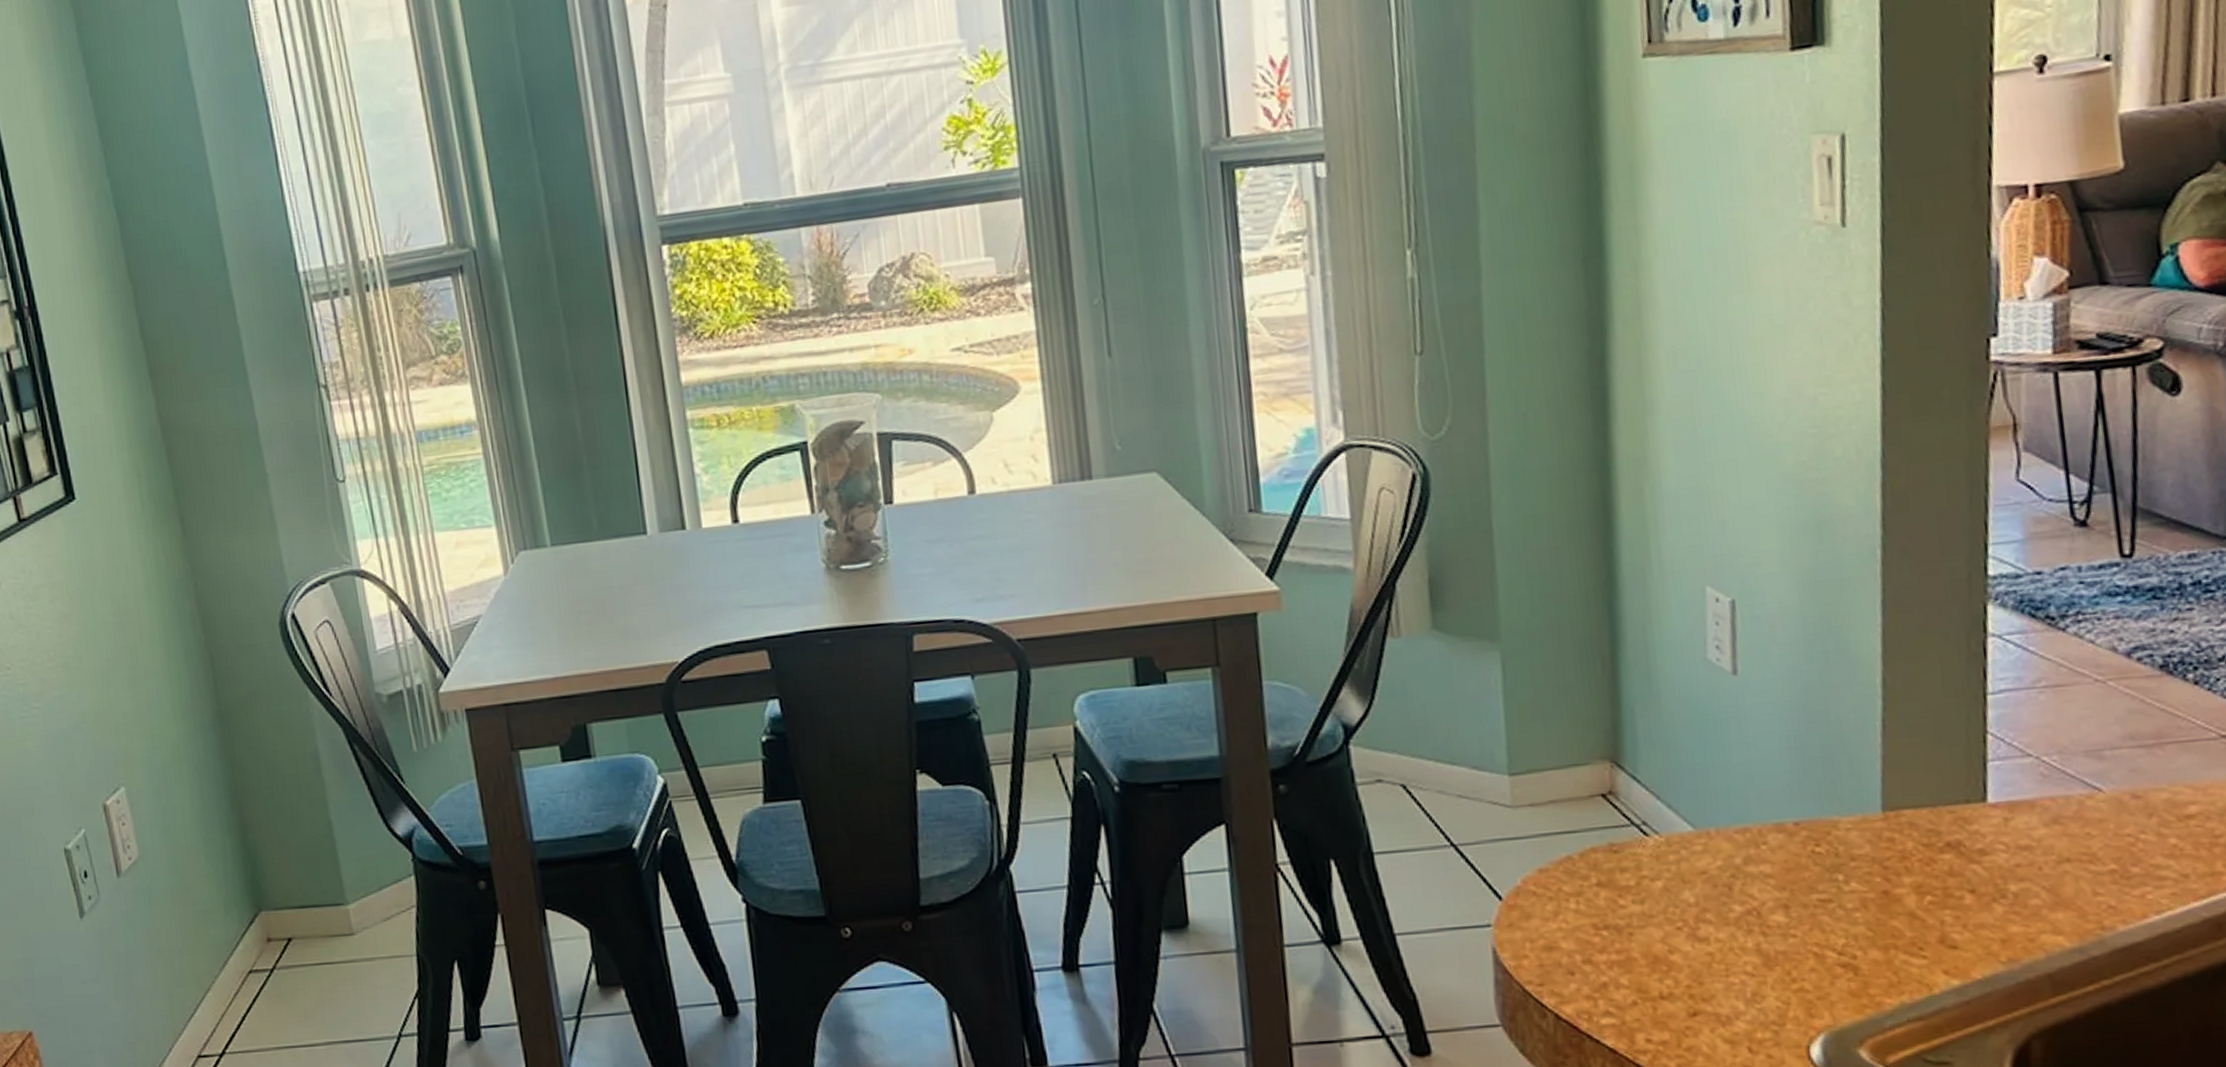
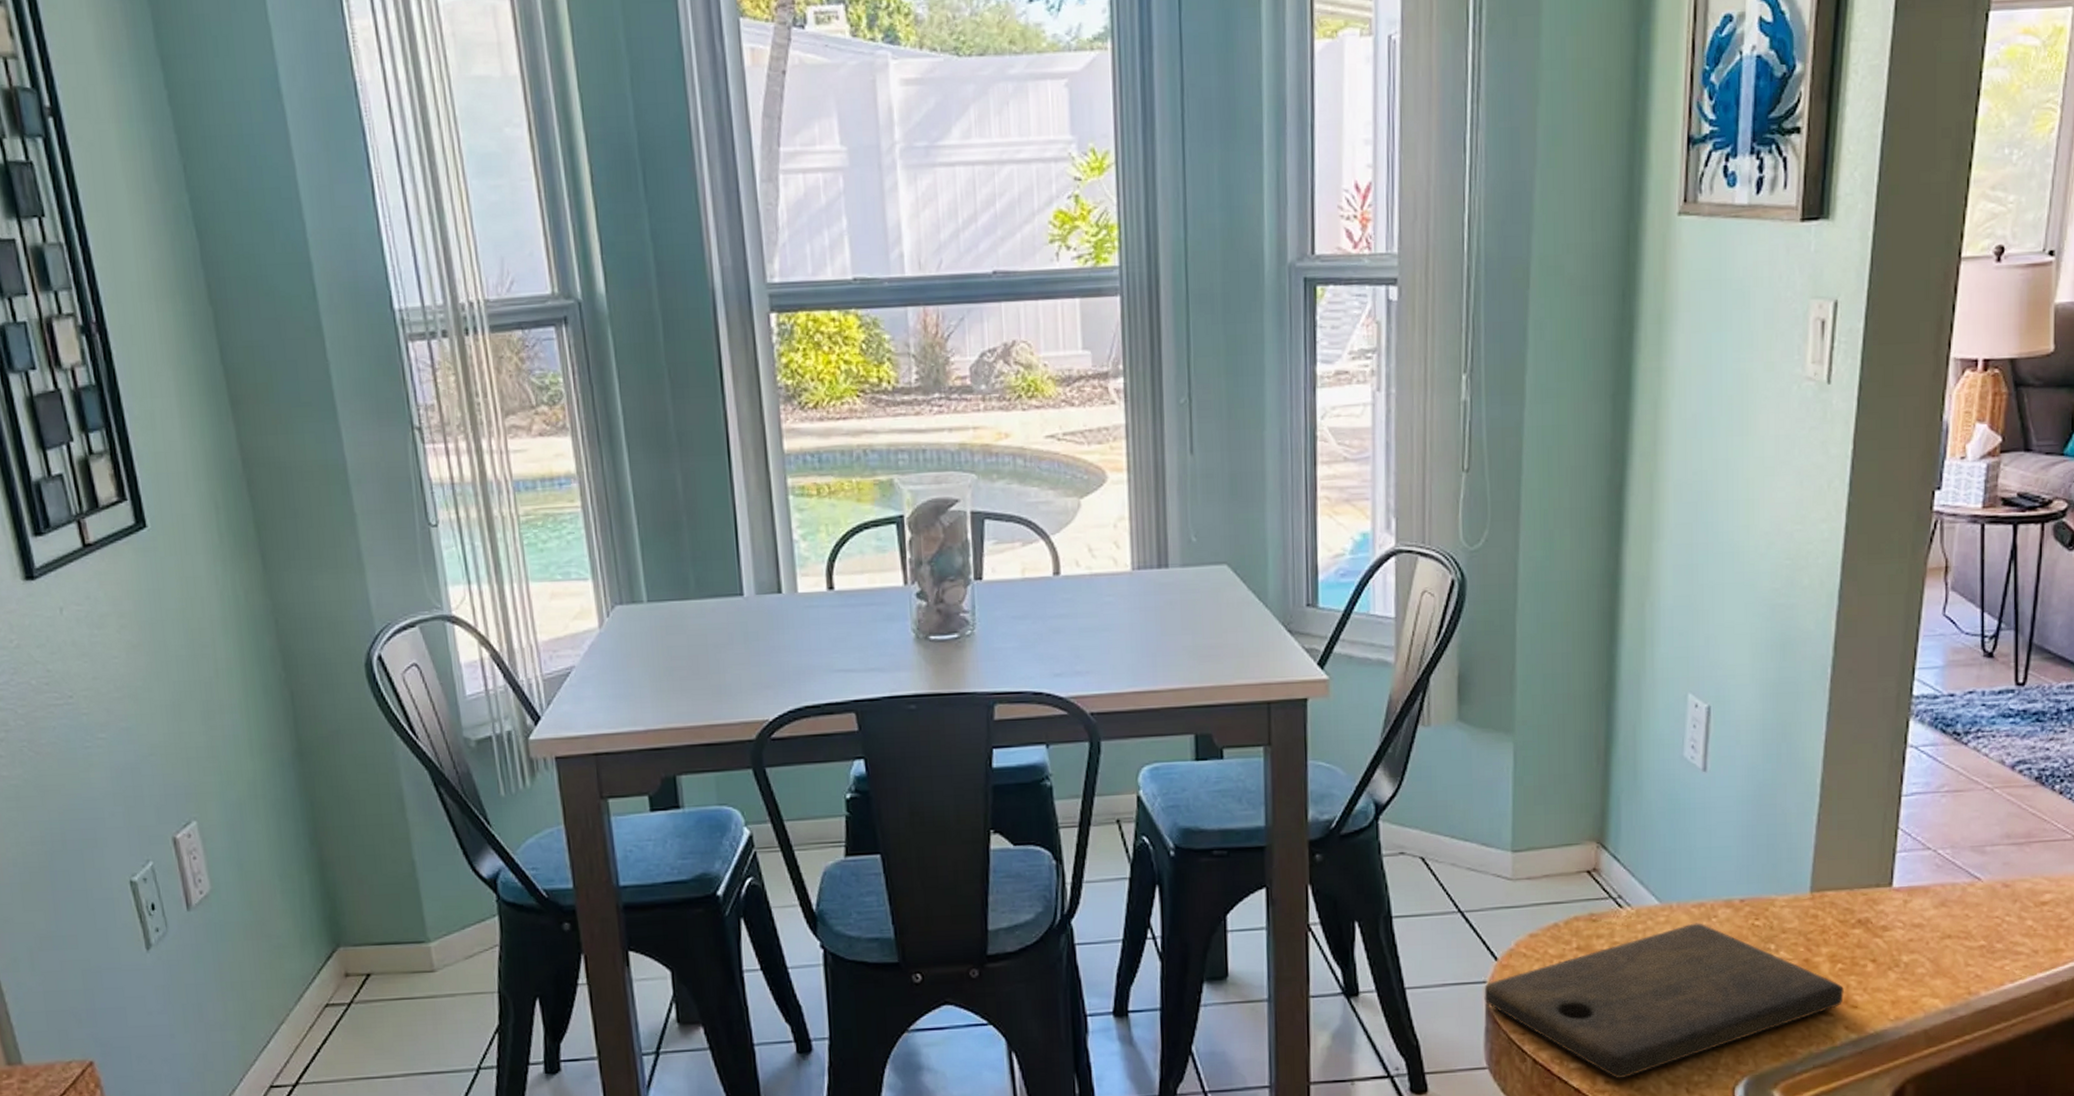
cutting board: none [1489,851,1938,1037] -> present [1484,923,1844,1079]

